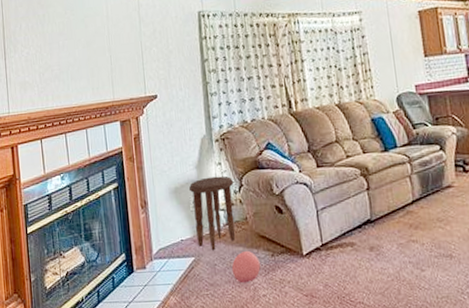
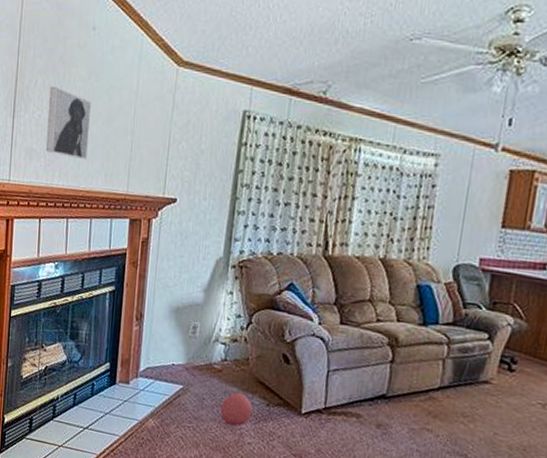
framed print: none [33,26,74,82] -> present [45,85,91,159]
side table: present [188,176,236,251] -> none [189,304,243,385]

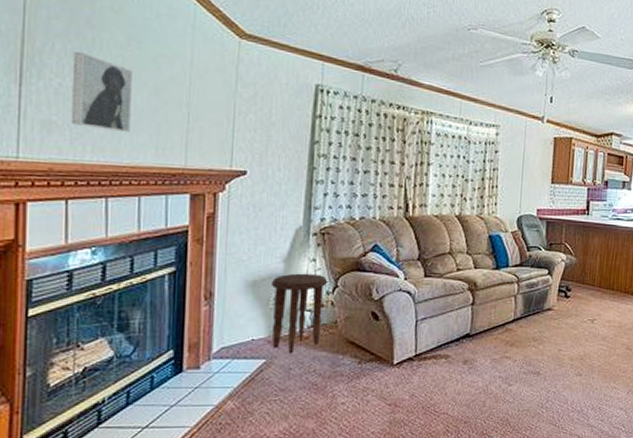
side table: none [189,304,243,385] -> present [270,273,328,354]
ball: present [220,392,253,426] -> none [309,355,344,390]

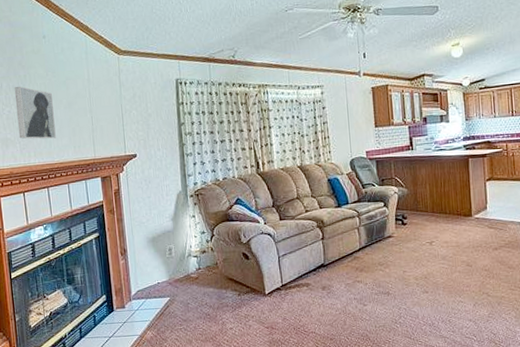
side table: present [270,273,328,354] -> none [165,227,207,292]

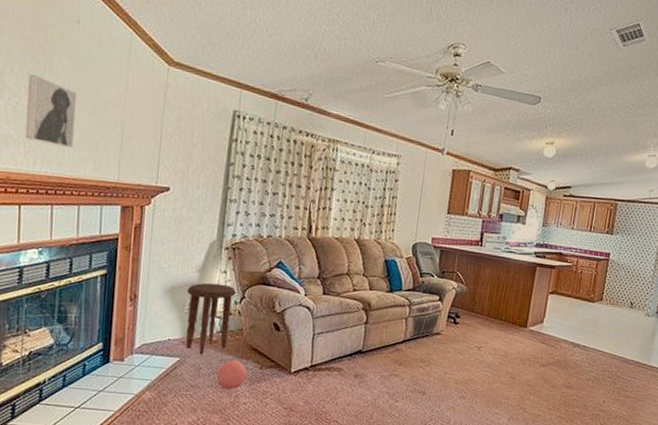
side table: none [165,227,207,292] -> present [185,282,237,355]
ball: none [202,291,228,319] -> present [216,359,247,390]

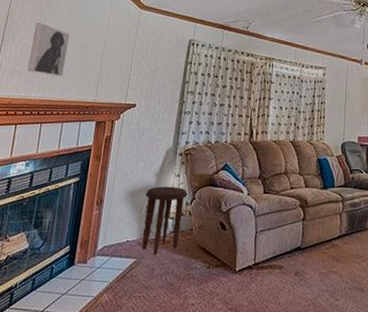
ball: present [216,359,247,390] -> none [167,259,196,291]

